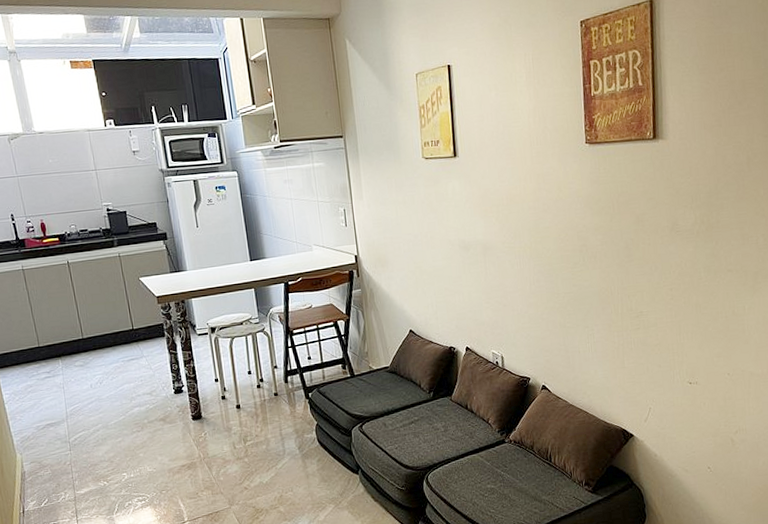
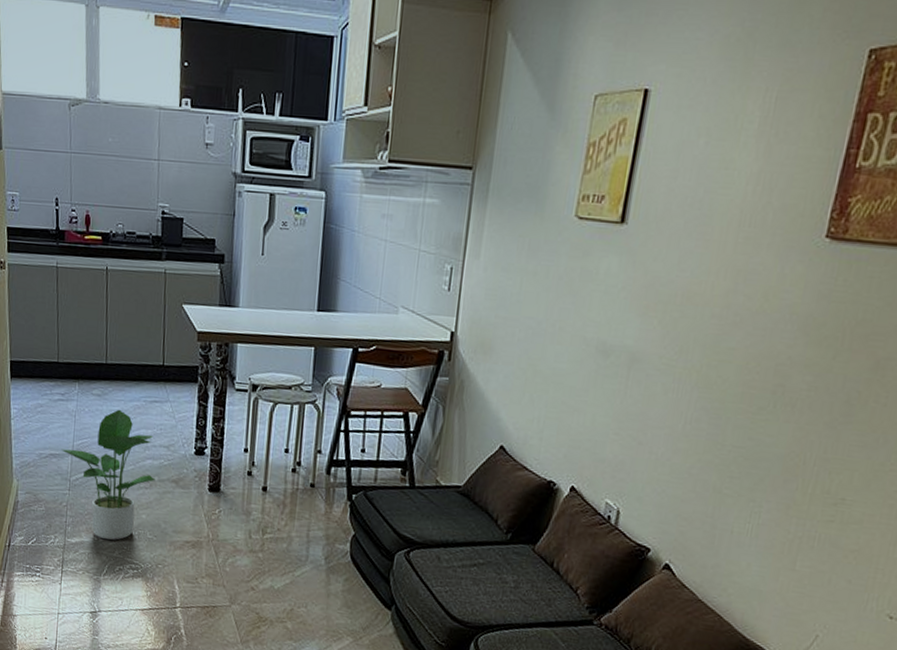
potted plant: none [56,373,145,483] -> present [61,409,155,540]

